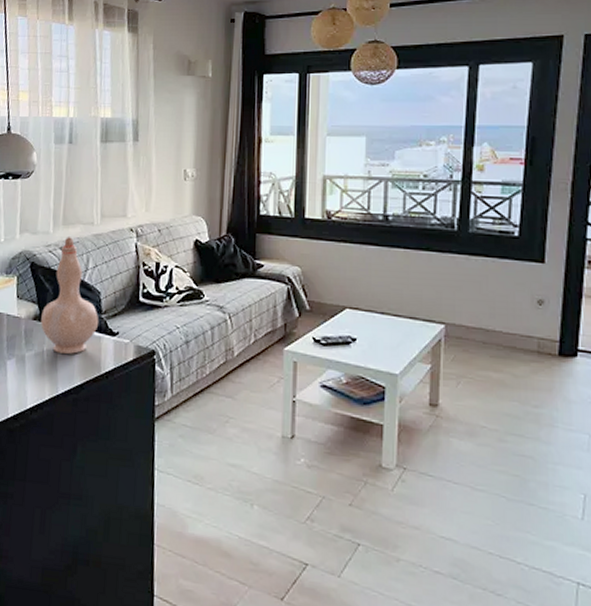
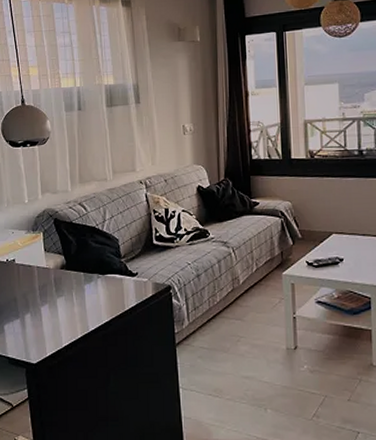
vase: present [41,237,99,354] -> none [68,193,120,296]

